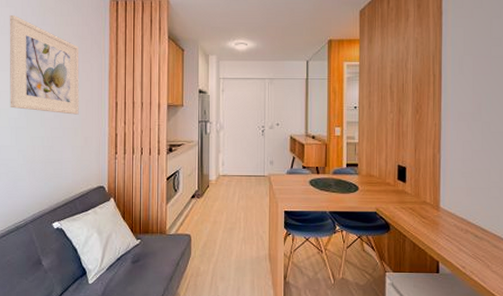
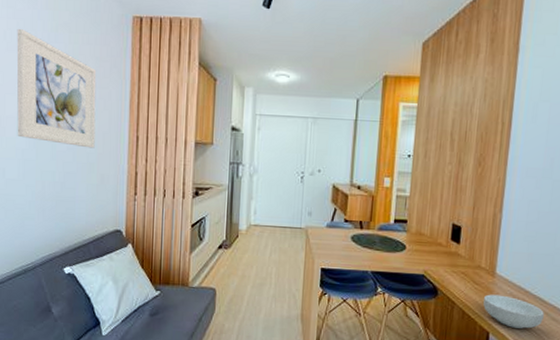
cereal bowl: none [430,227,486,256] -> present [483,294,544,329]

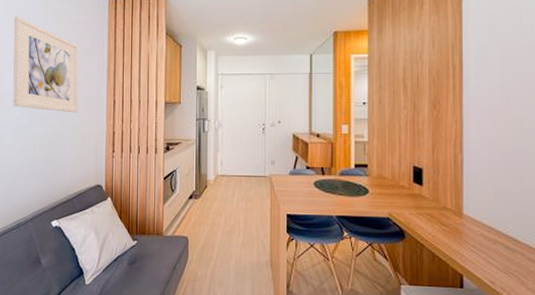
cereal bowl: present [483,294,544,329] -> none [452,235,519,271]

